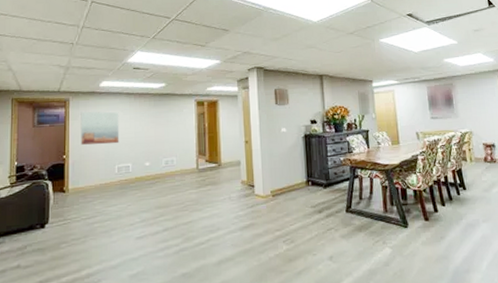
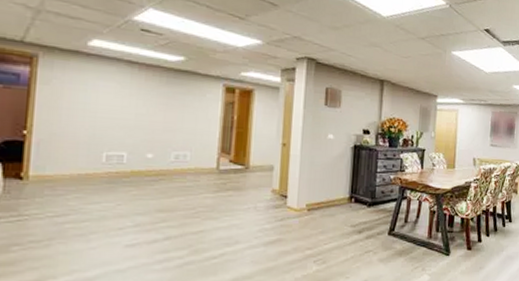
wall art: present [81,111,120,145] -> none [52,75,115,125]

